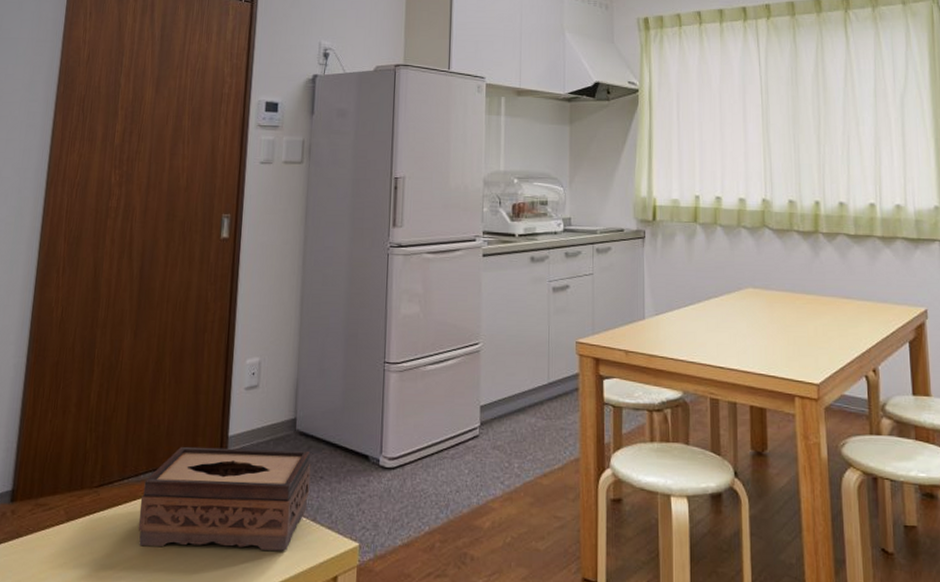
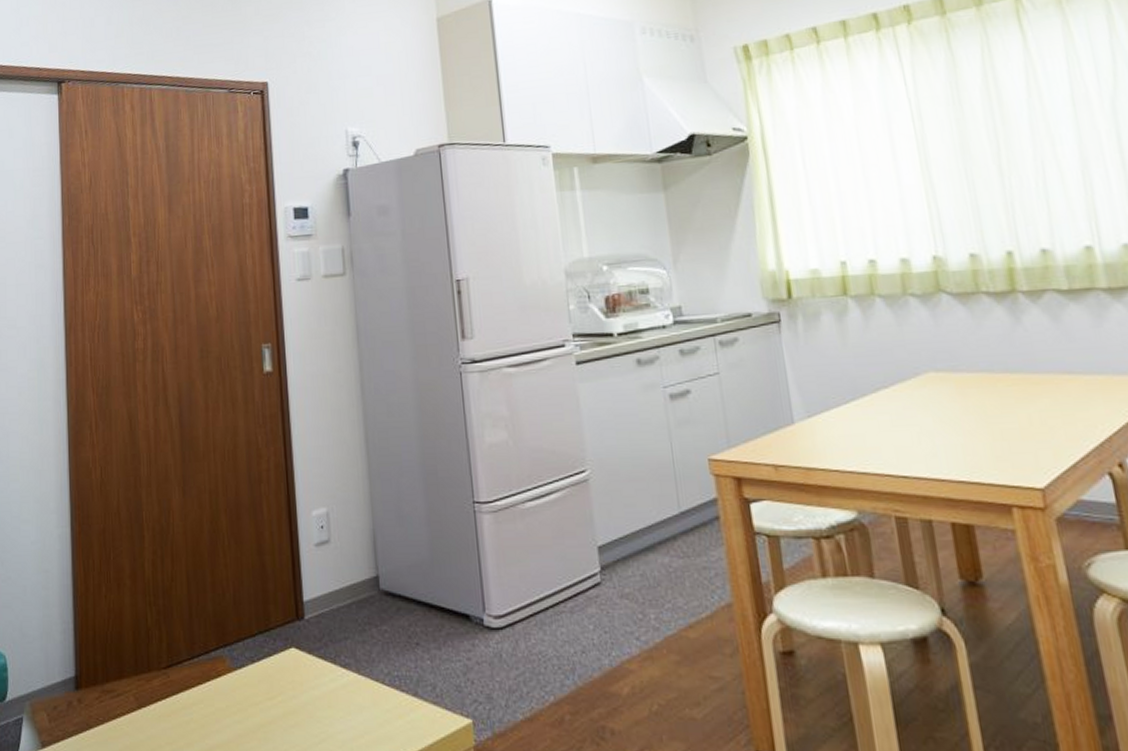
tissue box: present [138,446,311,551] -> none [215,613,406,734]

